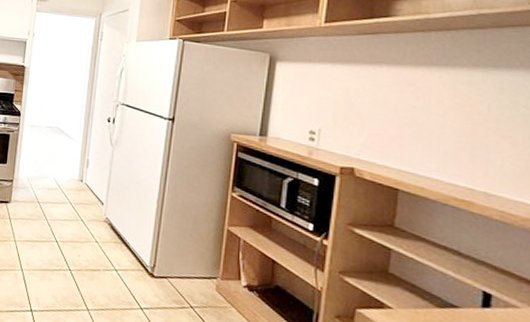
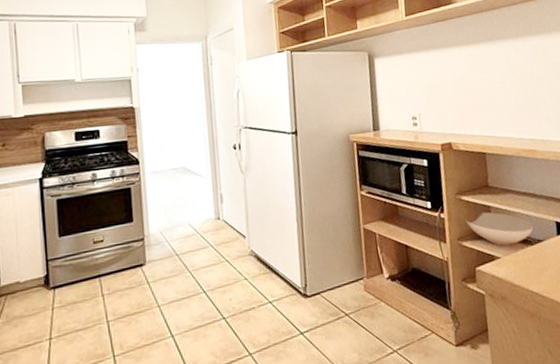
bowl: none [353,250,448,299] -> present [464,212,534,246]

